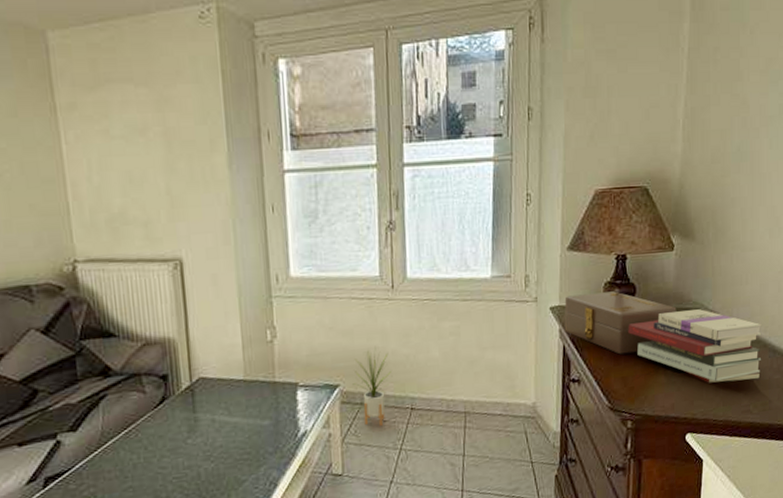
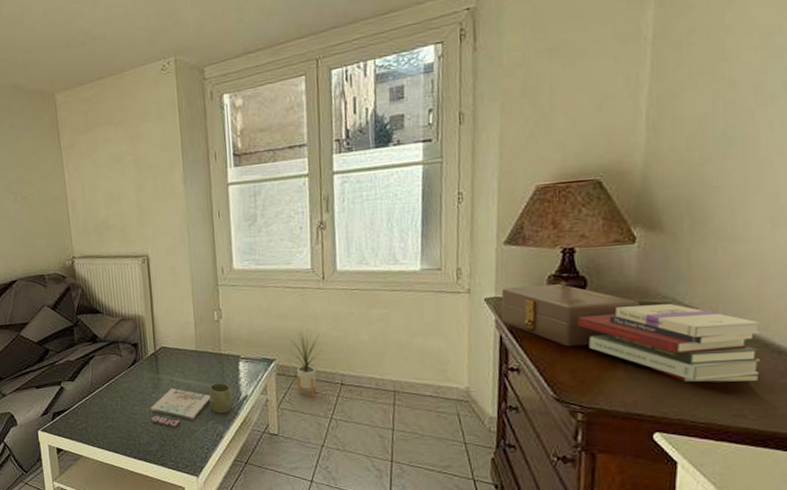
magazine: none [185,429,263,480] -> present [151,388,211,428]
mug: none [260,417,290,457] -> present [209,382,233,414]

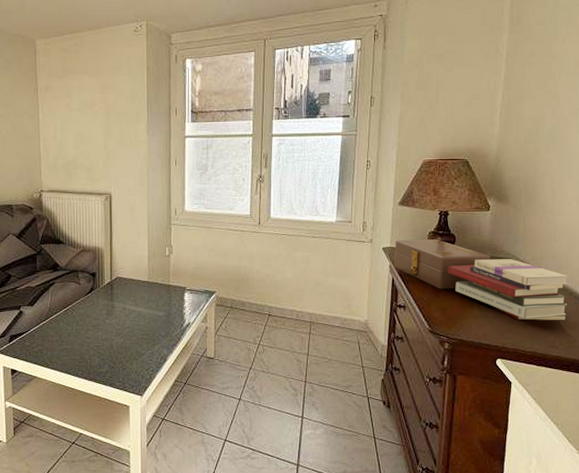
magazine: present [151,388,211,428] -> none [104,315,158,351]
mug: present [209,382,233,414] -> none [157,311,177,339]
house plant: present [287,329,322,397] -> none [226,266,255,326]

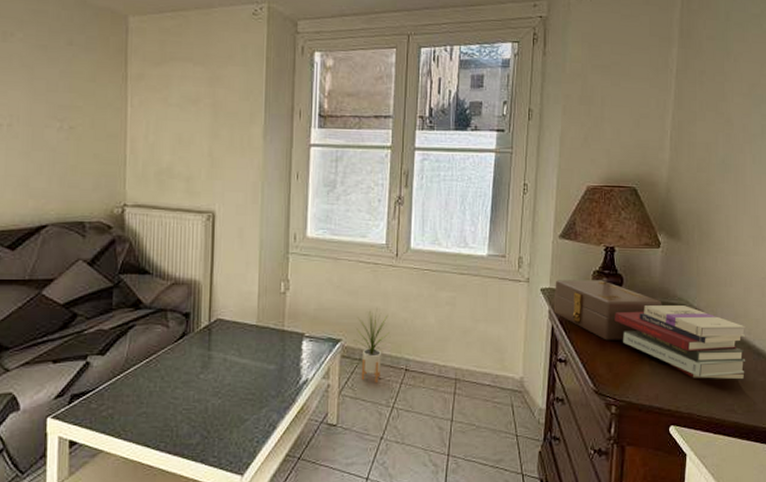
house plant: none [226,266,255,326] -> present [353,308,390,384]

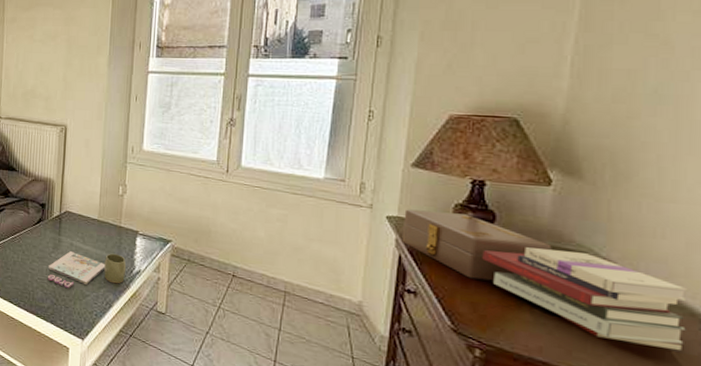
magazine: none [196,369,267,416] -> present [48,251,106,289]
mug: none [266,363,292,400] -> present [104,253,127,284]
house plant: present [353,308,390,384] -> none [183,217,218,284]

